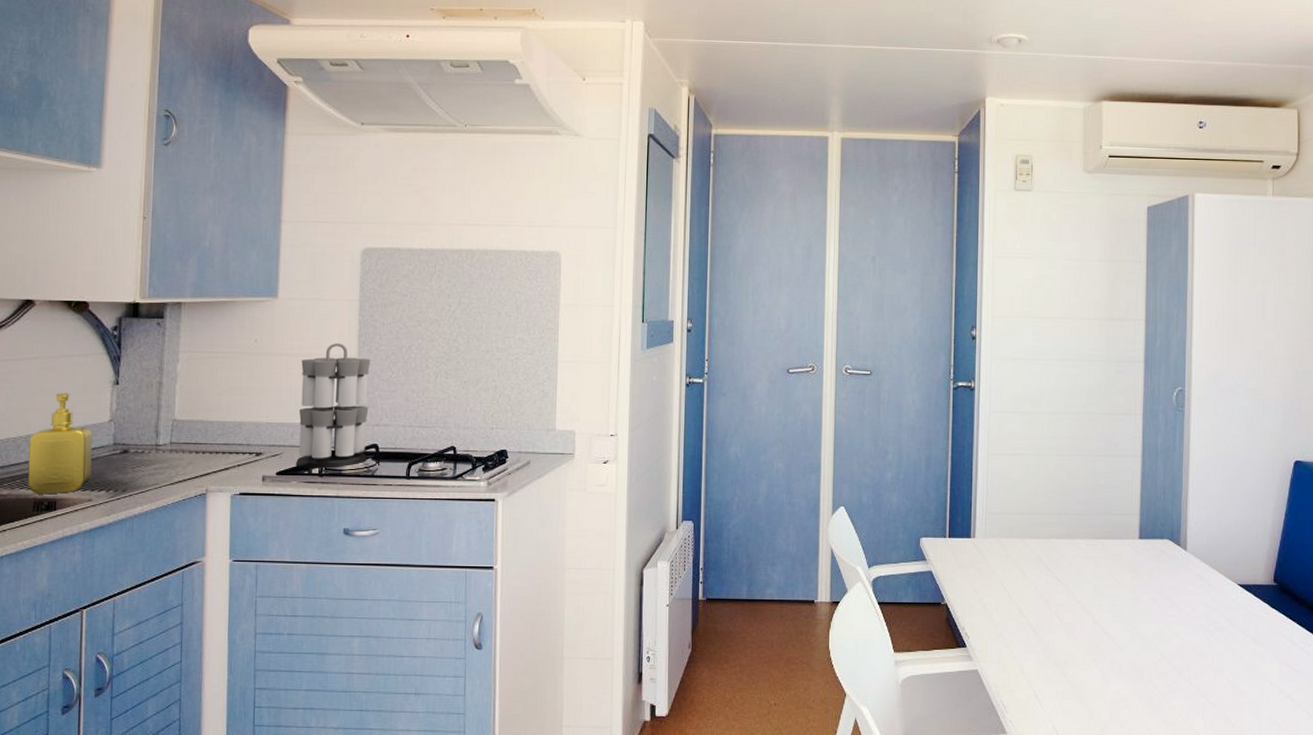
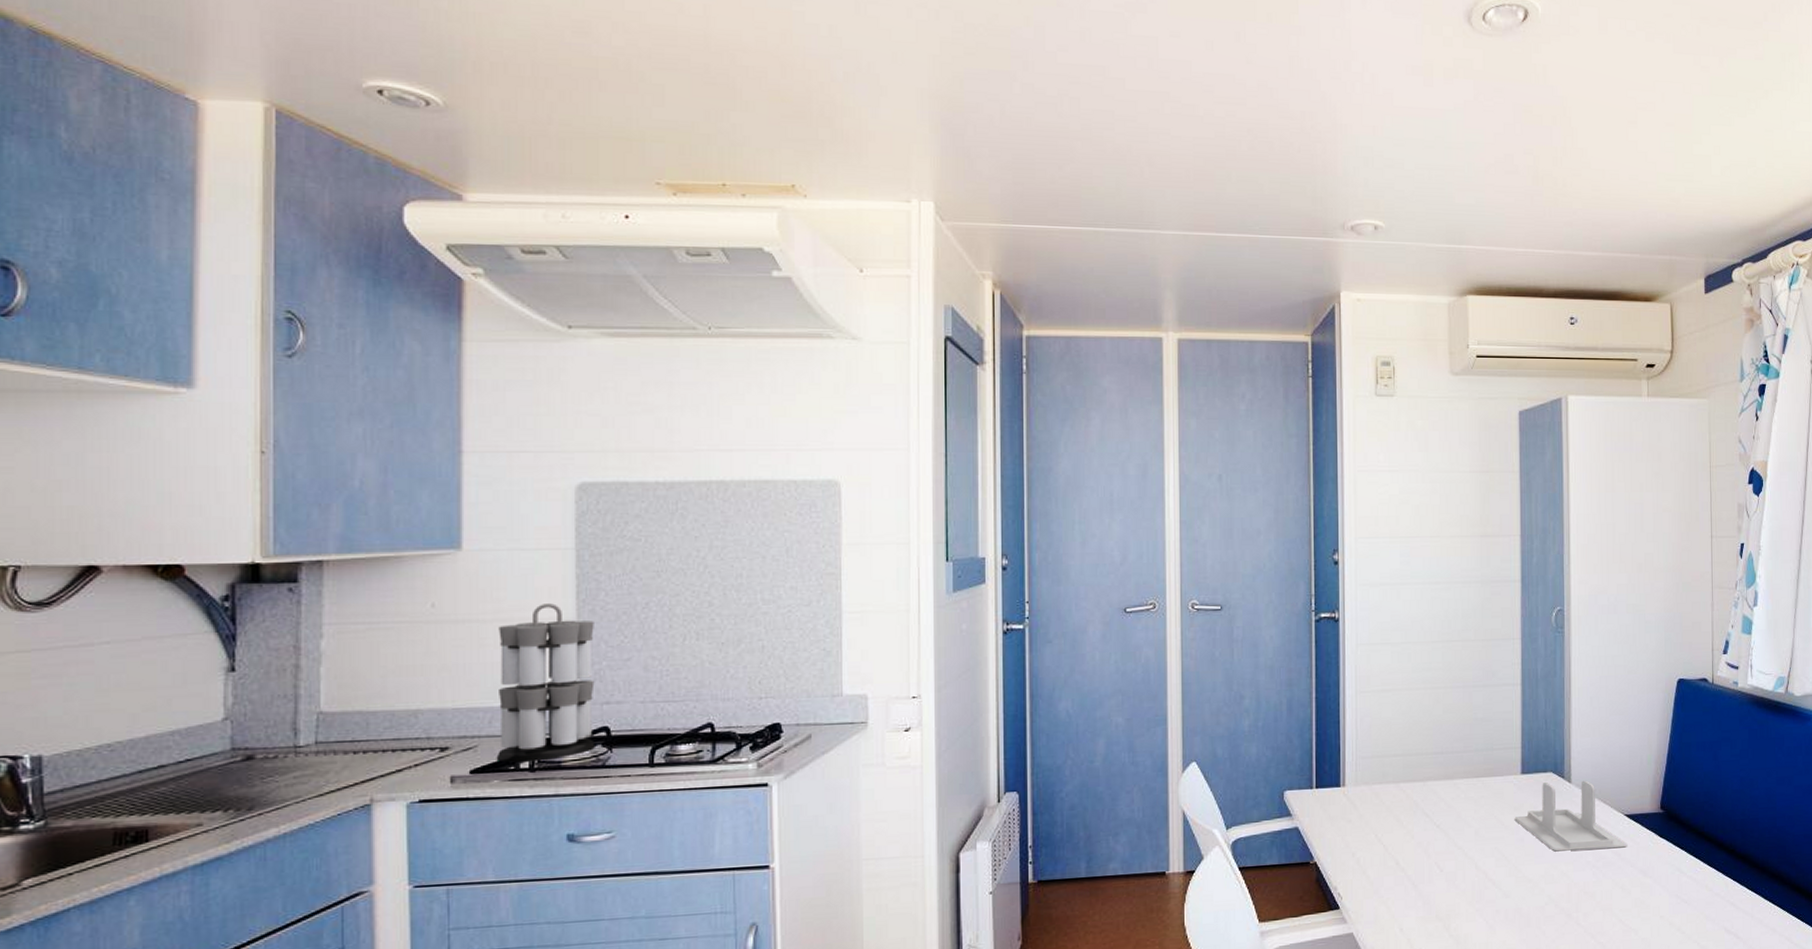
soap dispenser: present [27,392,93,495] -> none [103,686,199,823]
napkin holder: none [1131,548,1240,615] -> present [1514,780,1628,852]

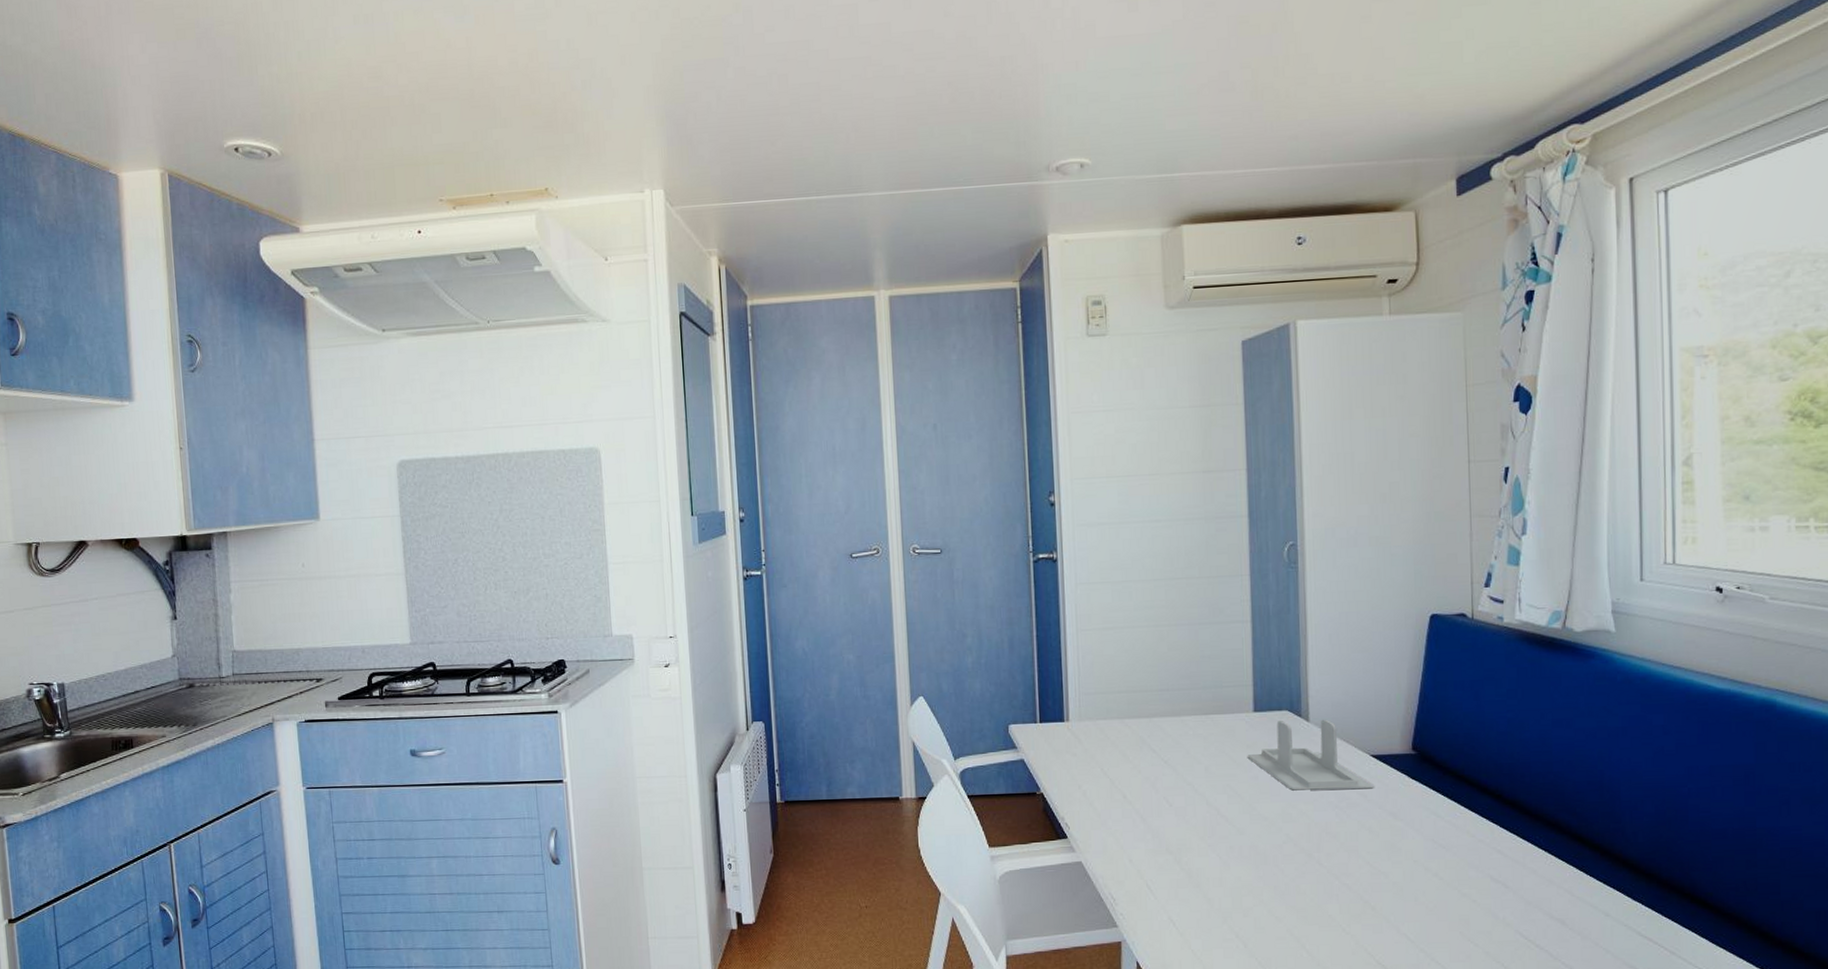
spice rack: present [496,603,595,763] -> none [350,561,426,691]

